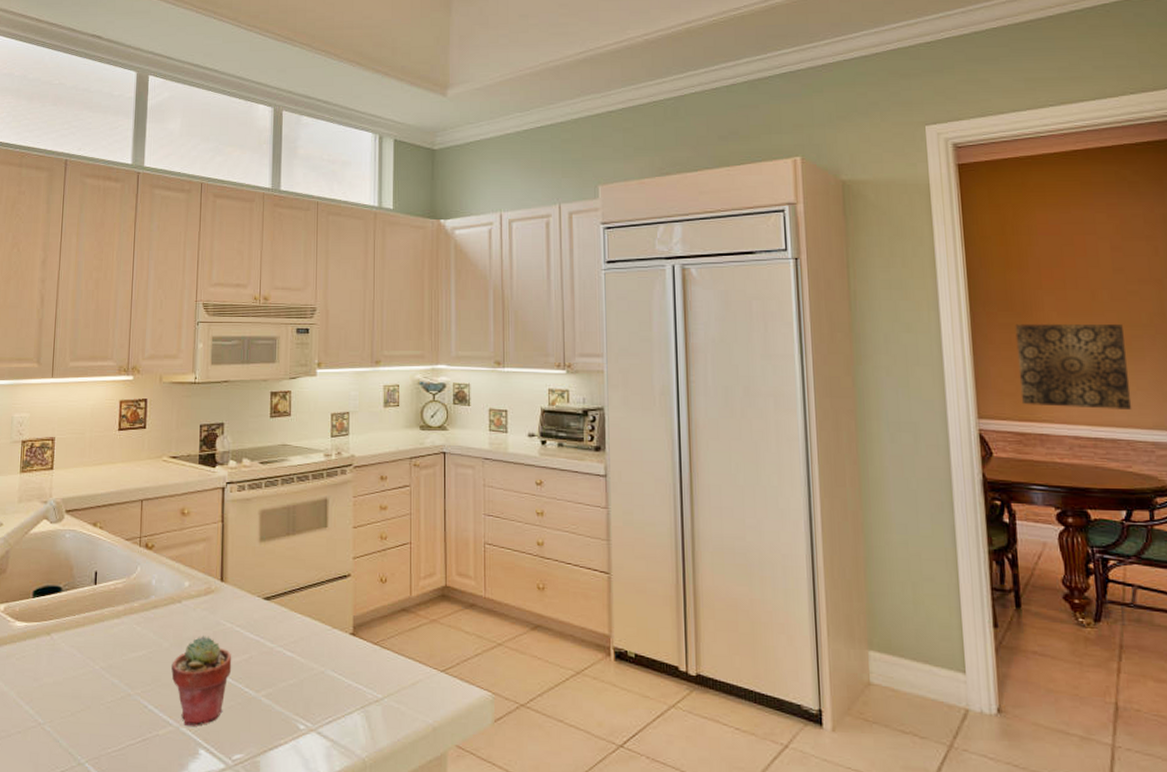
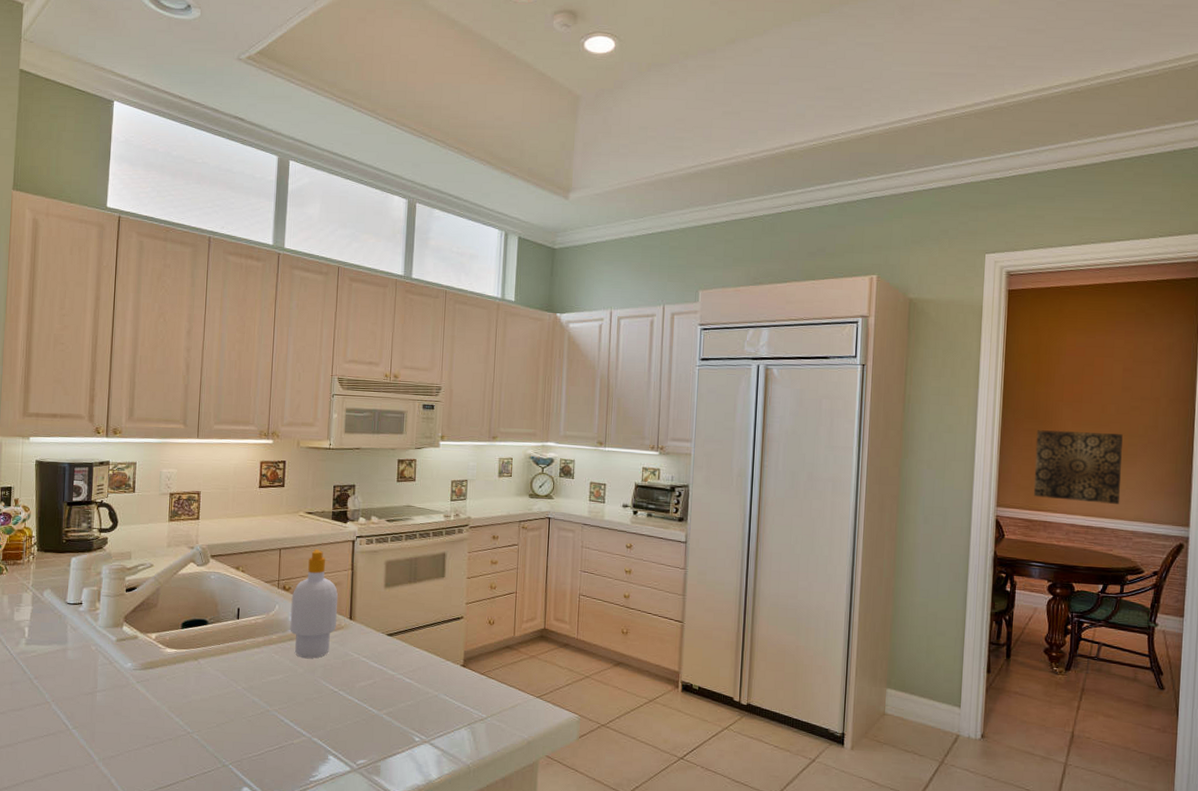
soap bottle: none [153,499,207,629] -> present [290,549,338,658]
potted succulent: present [171,636,232,726] -> none [305,664,358,737]

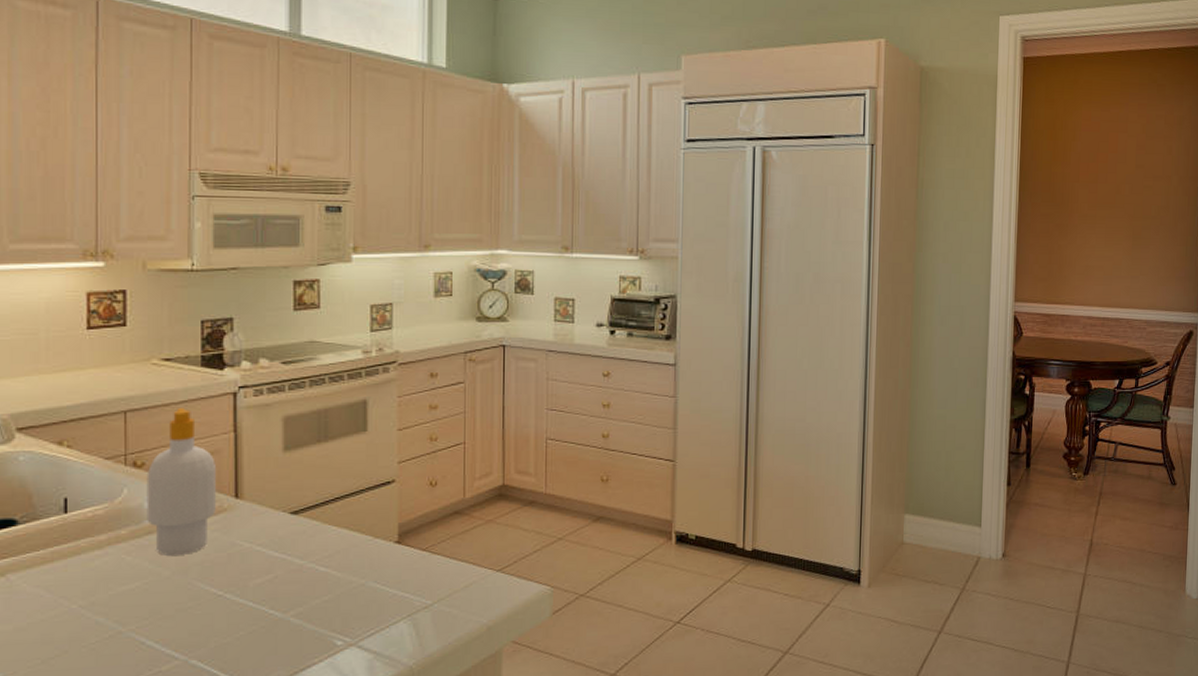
wall art: present [1033,430,1123,505] -> none [1051,214,1137,293]

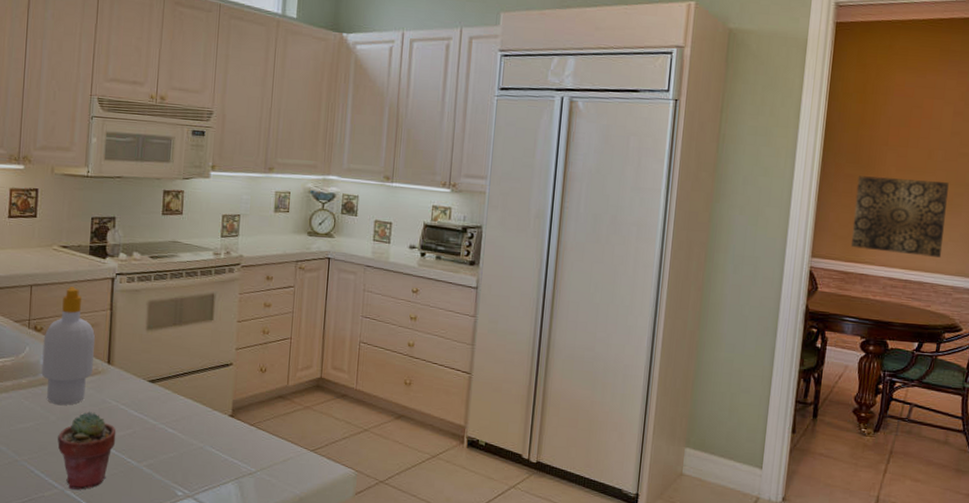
potted succulent: none [175,559,252,658] -> present [57,412,116,490]
wall art: none [1051,214,1137,293] -> present [850,176,949,258]

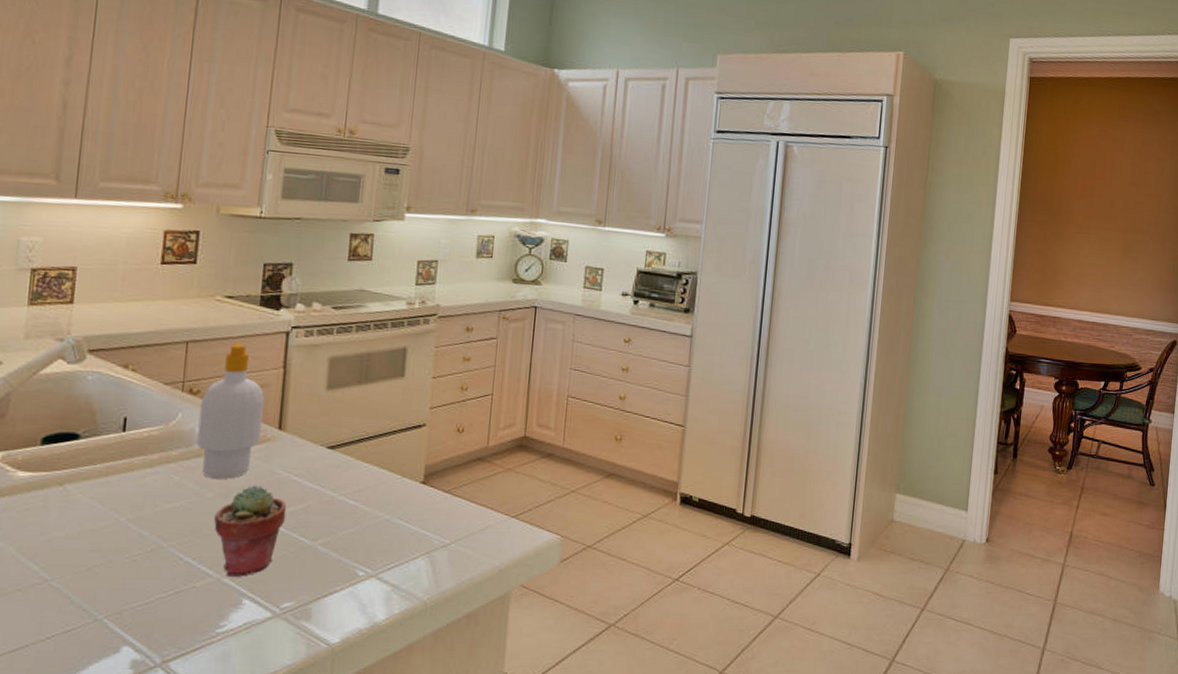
wall art: present [850,176,949,258] -> none [1044,223,1128,301]

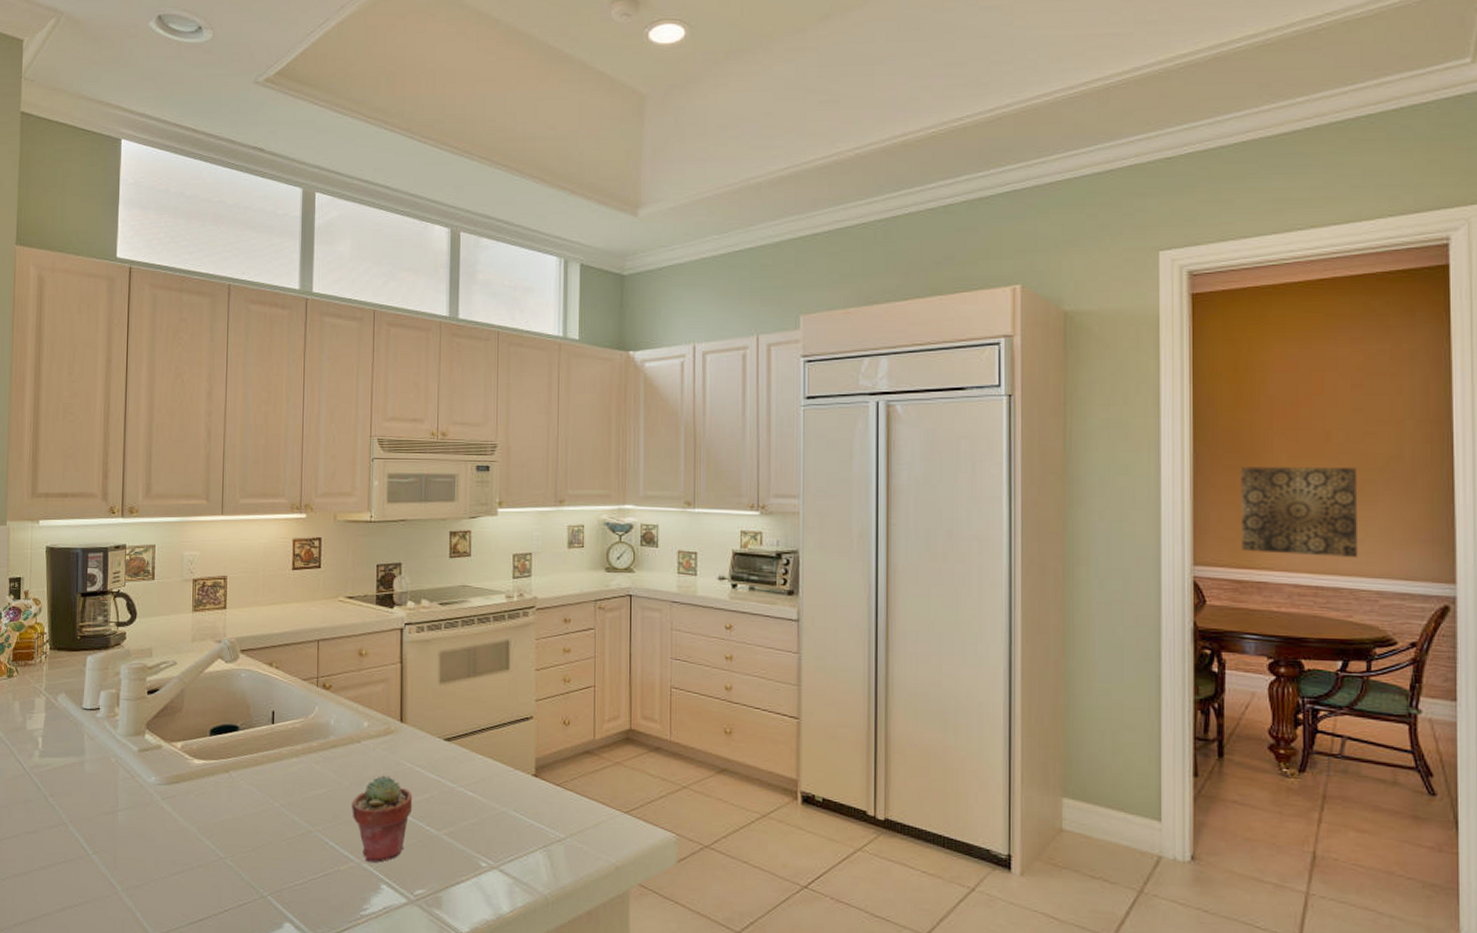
soap bottle: present [196,342,264,479] -> none [332,640,386,769]
wall art: none [1044,223,1128,301] -> present [1240,466,1359,558]

